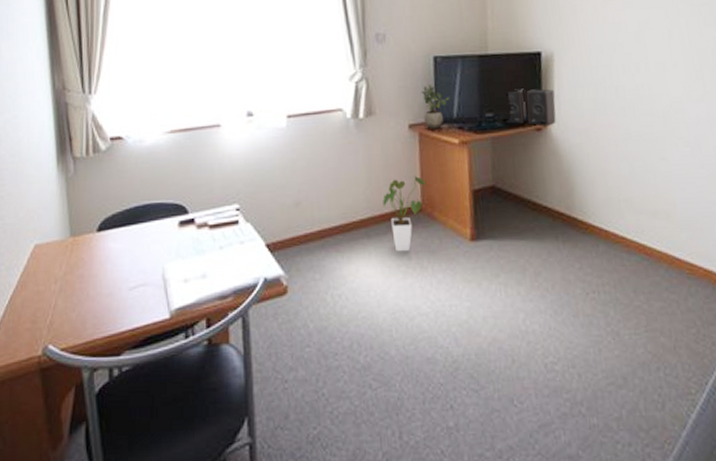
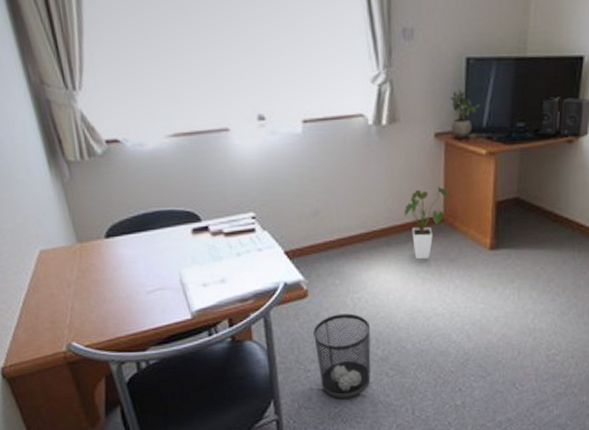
waste bin: none [292,312,353,418] -> present [313,313,371,400]

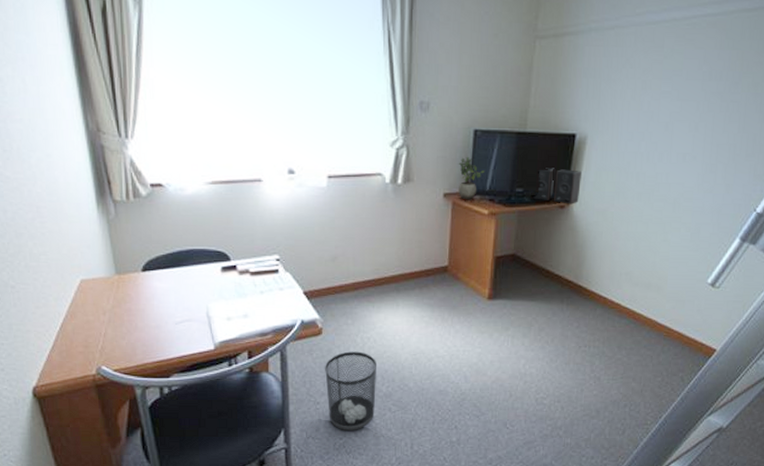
house plant: present [404,187,449,260] -> none [413,241,453,305]

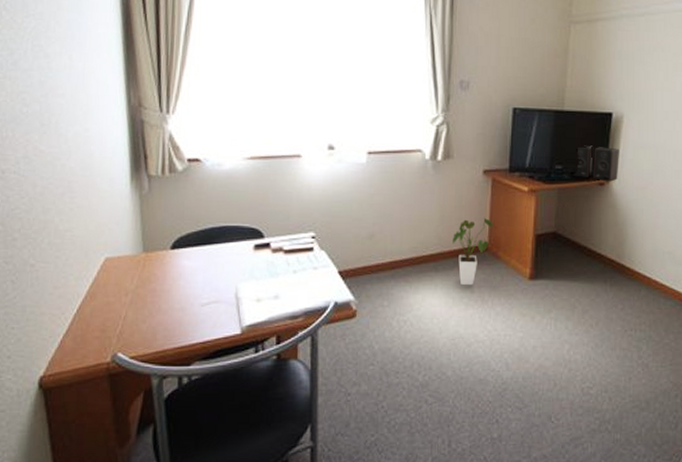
waste bin: present [325,351,378,432] -> none [358,336,414,427]
house plant: none [413,241,453,305] -> present [452,218,493,286]
potted plant: present [458,156,485,200] -> none [497,133,525,177]

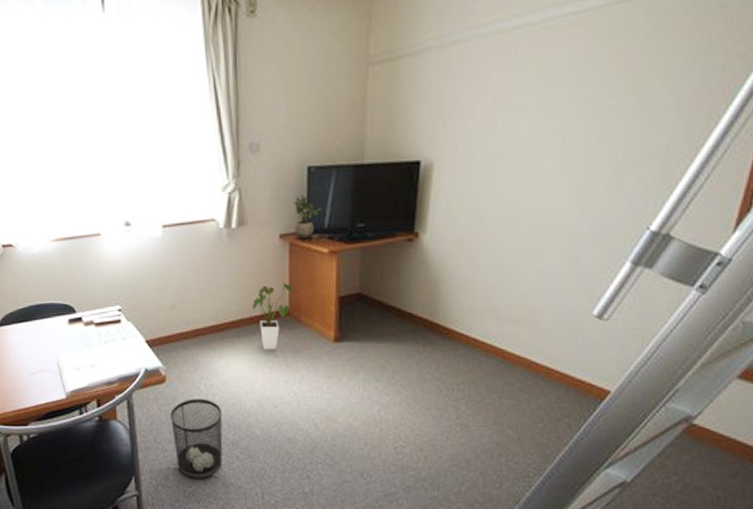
waste bin: none [358,336,414,427] -> present [170,398,223,480]
potted plant: none [497,133,525,177] -> present [293,194,323,240]
speaker: present [570,145,619,182] -> none [374,199,430,237]

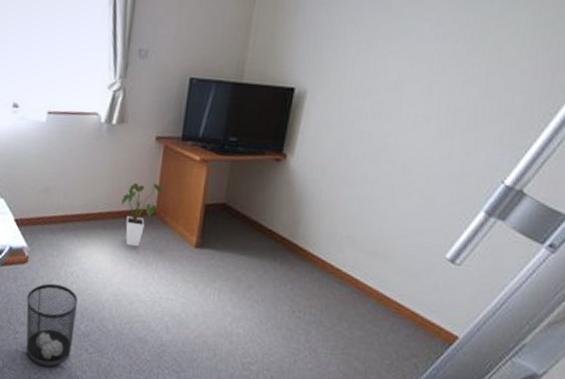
potted plant: present [293,194,323,240] -> none [171,102,199,145]

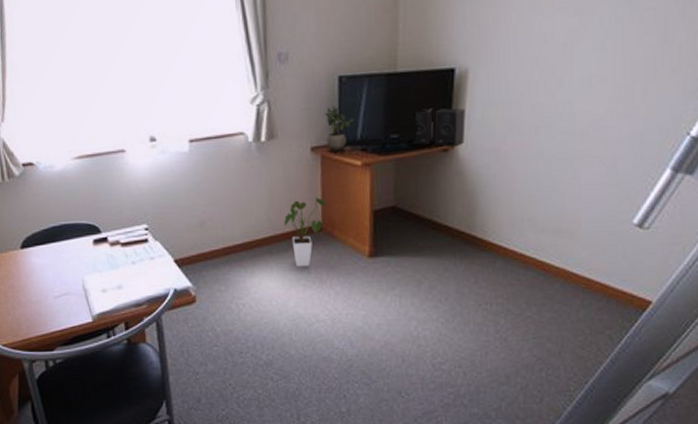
waste bin: present [26,283,78,368] -> none [201,318,256,402]
potted plant: none [171,102,199,145] -> present [324,105,355,153]
speaker: none [245,119,300,159] -> present [408,108,465,147]

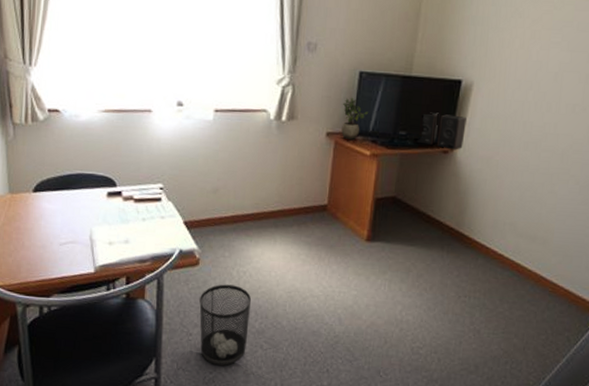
waste bin: none [201,318,256,402] -> present [199,284,252,366]
house plant: present [284,198,326,267] -> none [293,179,334,244]

